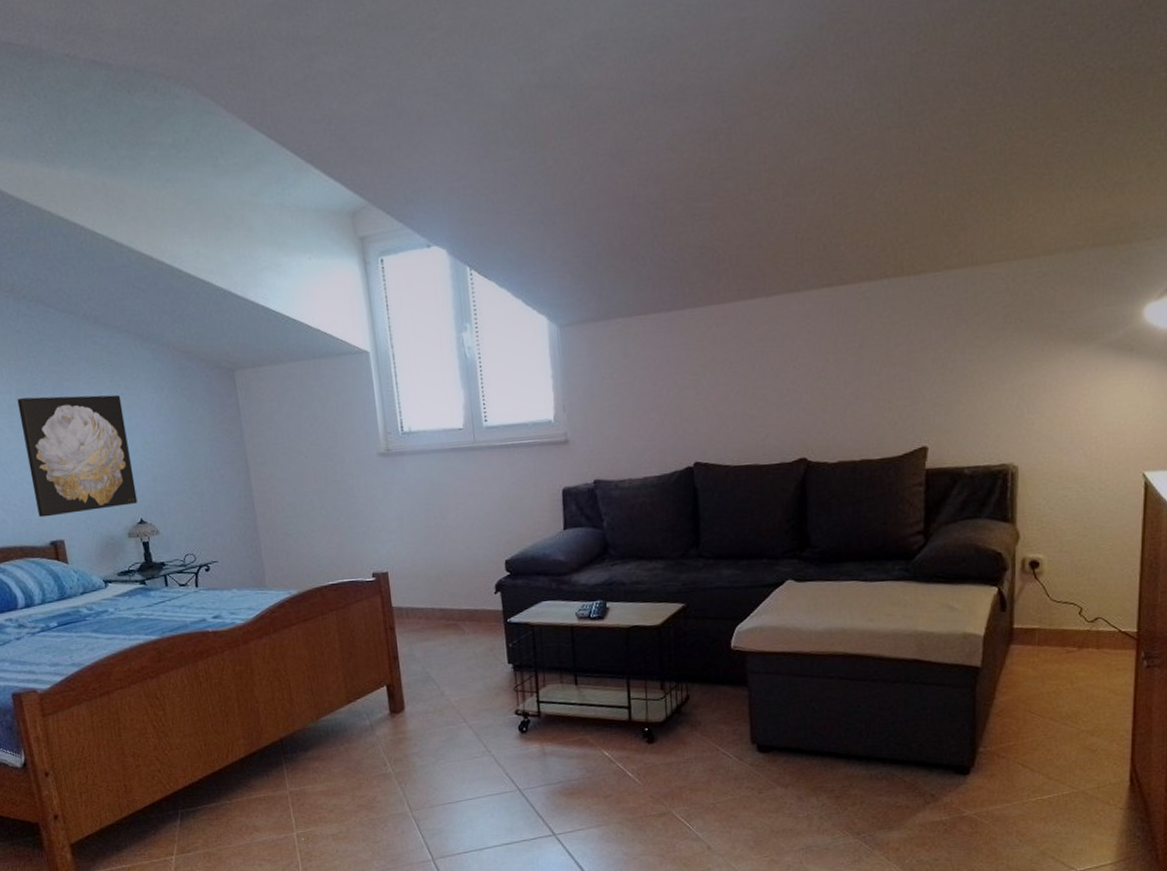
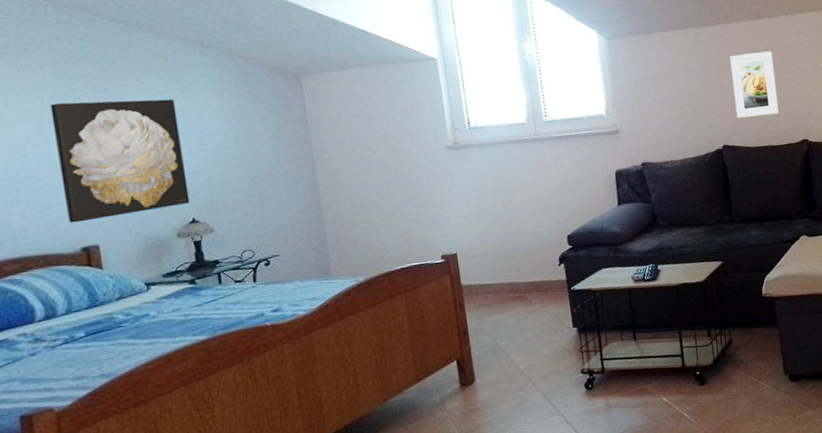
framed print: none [711,342,771,429] -> present [729,51,779,118]

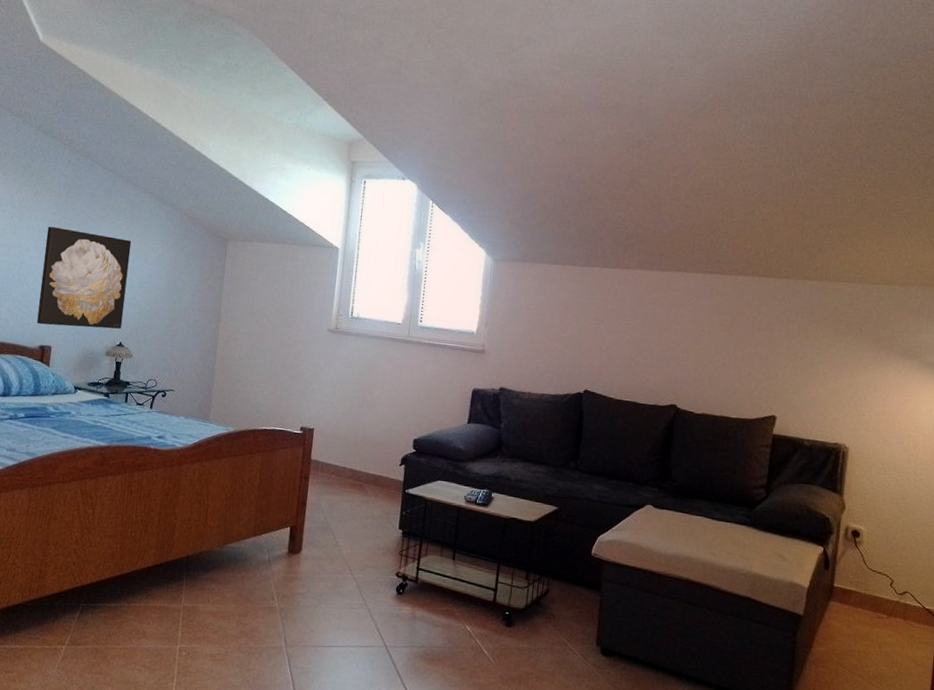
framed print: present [729,51,779,118] -> none [605,301,658,371]

